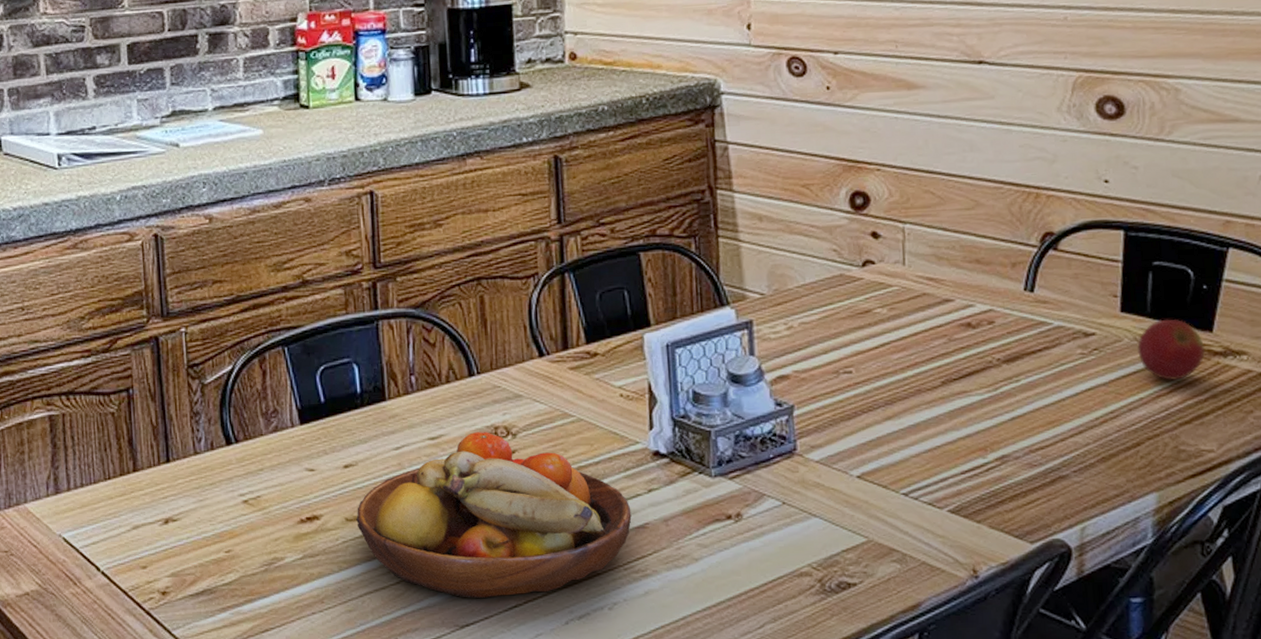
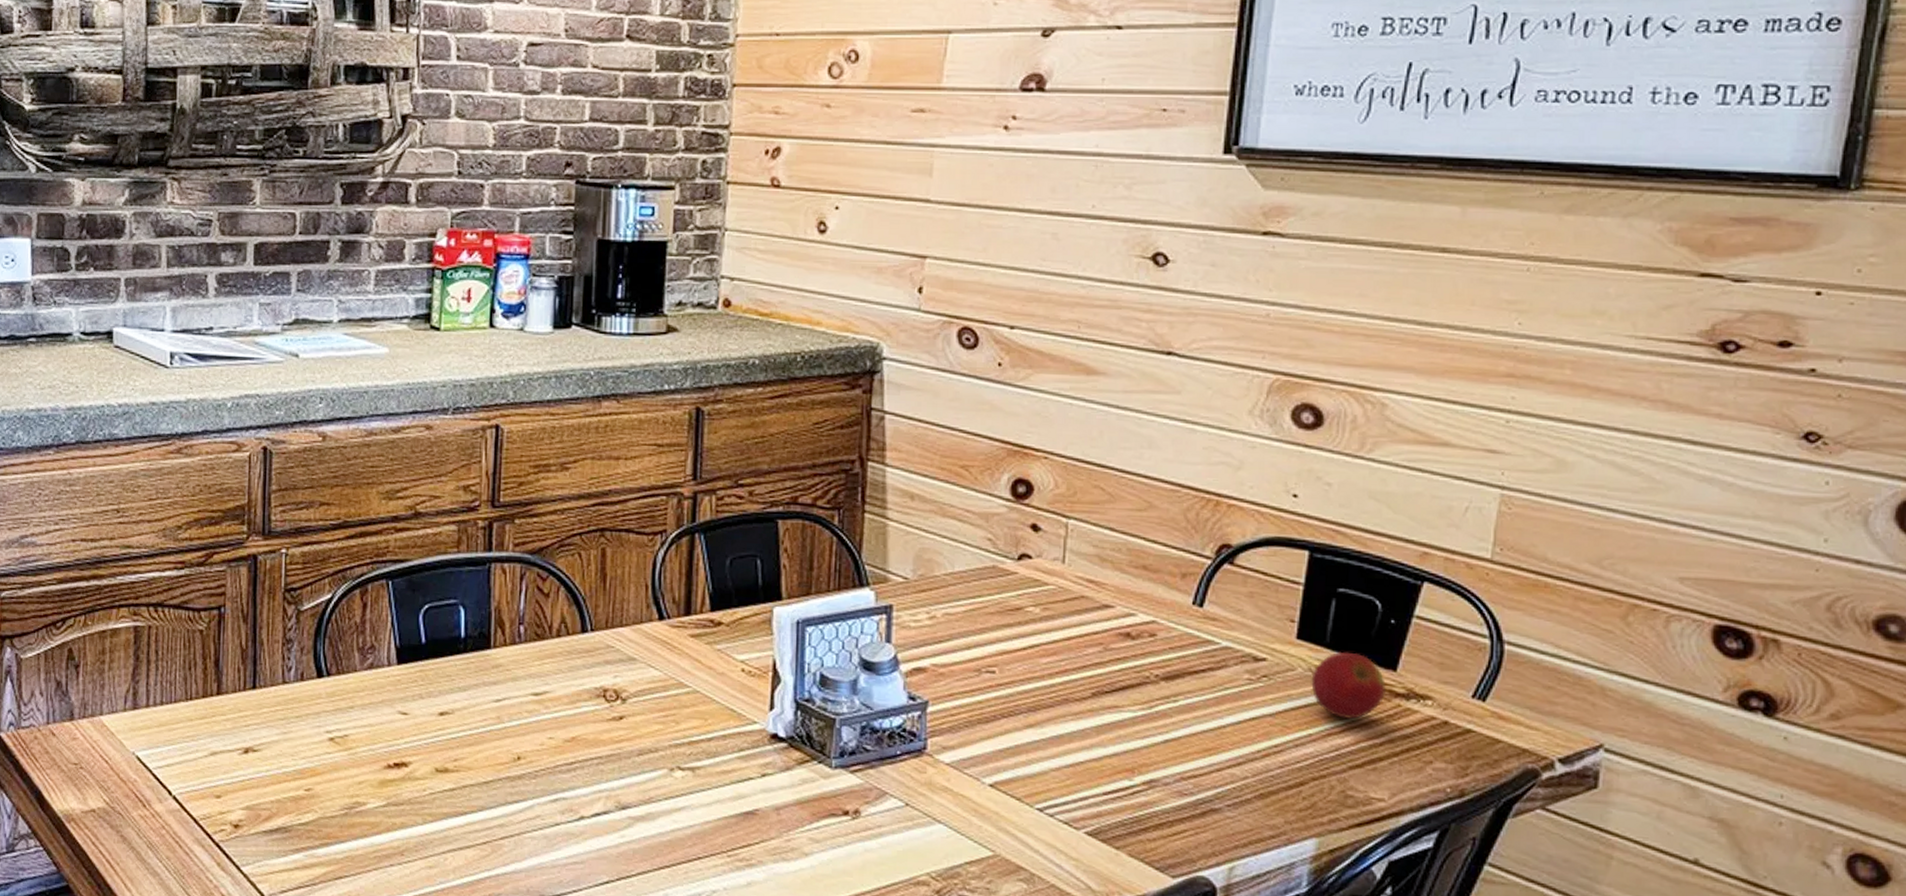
fruit bowl: present [356,432,632,598] -> none [447,692,741,871]

